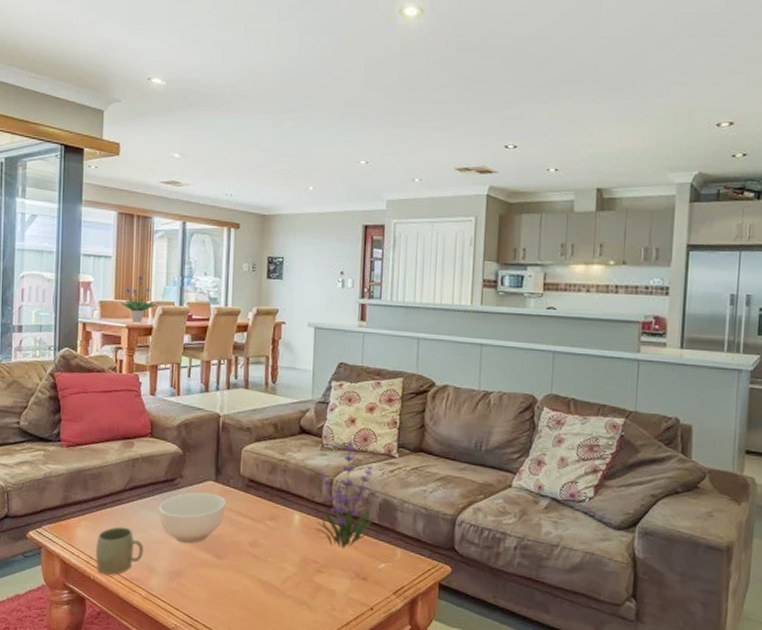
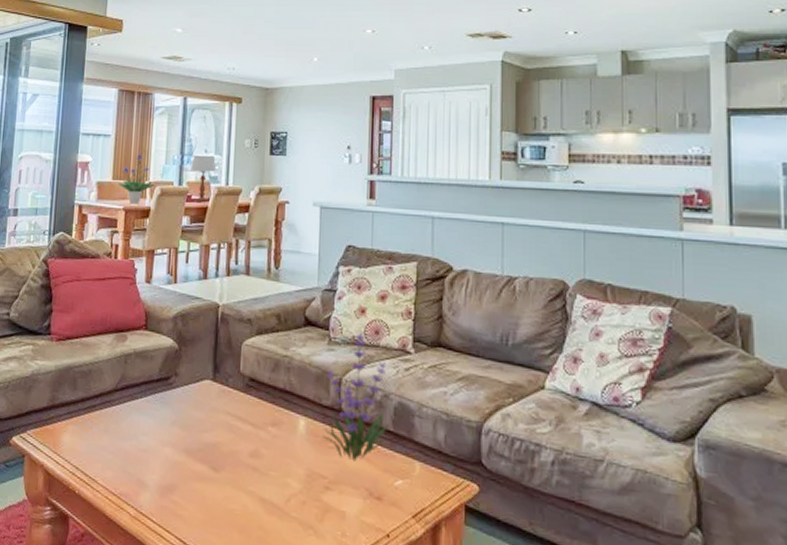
mug: present [96,526,143,575] -> none [82,432,134,489]
bowl: present [159,492,226,543] -> none [151,392,224,452]
table lamp: none [191,277,216,323] -> present [191,154,217,203]

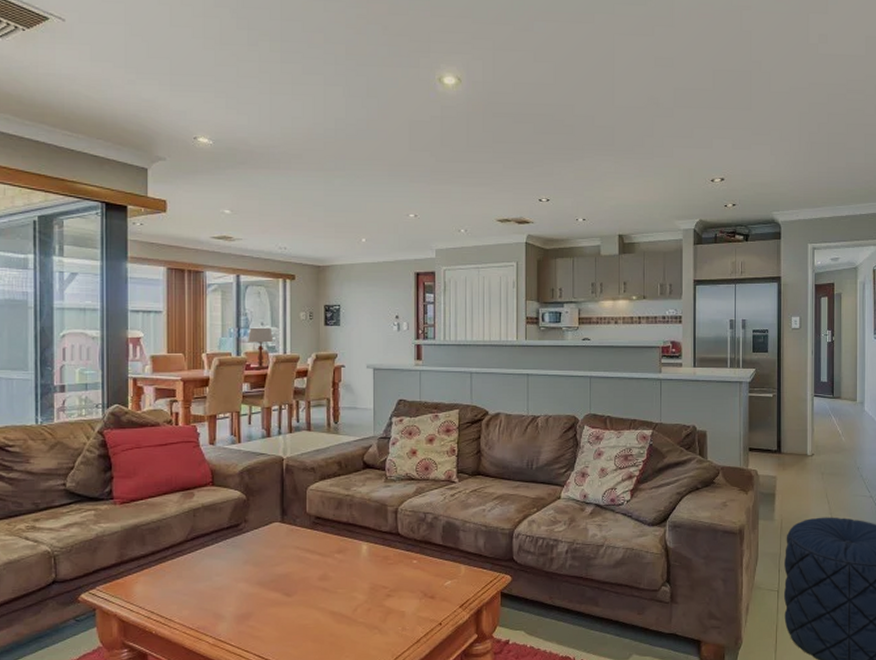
potted plant: present [118,152,155,204] -> none [173,327,212,375]
plant: present [322,333,389,462] -> none [383,470,439,572]

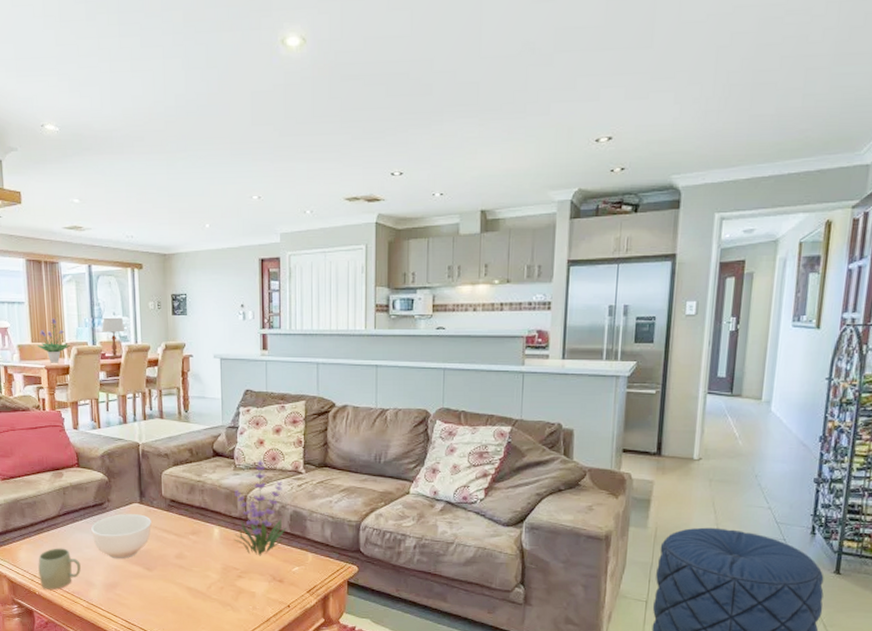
mug: none [157,577,209,627] -> present [38,548,81,590]
potted plant: none [173,327,212,375] -> present [37,317,71,363]
bowl: none [224,534,293,585] -> present [91,514,152,558]
plant: none [383,470,439,572] -> present [233,460,287,556]

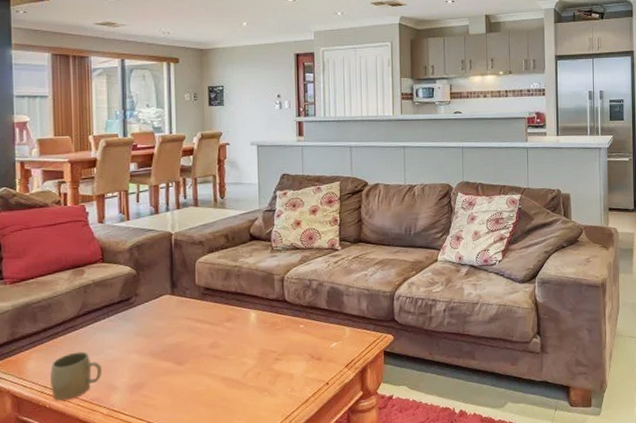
potted plant: present [37,317,71,363] -> none [60,110,99,157]
bowl: present [91,514,152,558] -> none [115,306,184,356]
table lamp: present [102,317,126,360] -> none [134,109,160,151]
plant: present [233,460,287,556] -> none [271,240,324,336]

